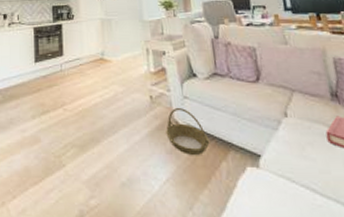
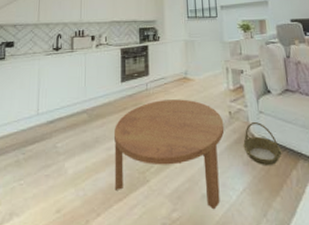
coffee table: none [29,81,145,199] -> present [114,99,225,210]

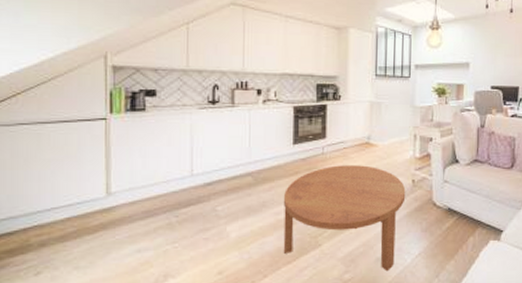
basket: present [243,122,282,165] -> none [423,191,462,232]

